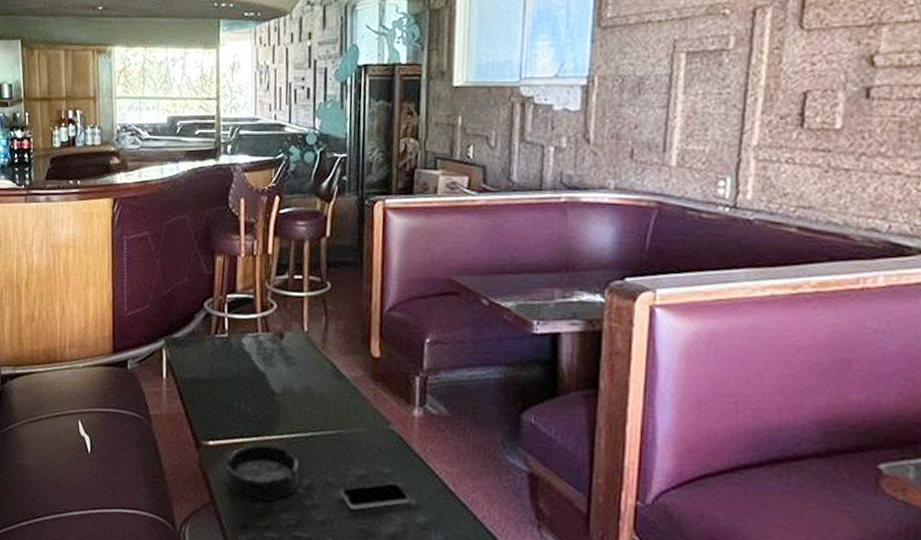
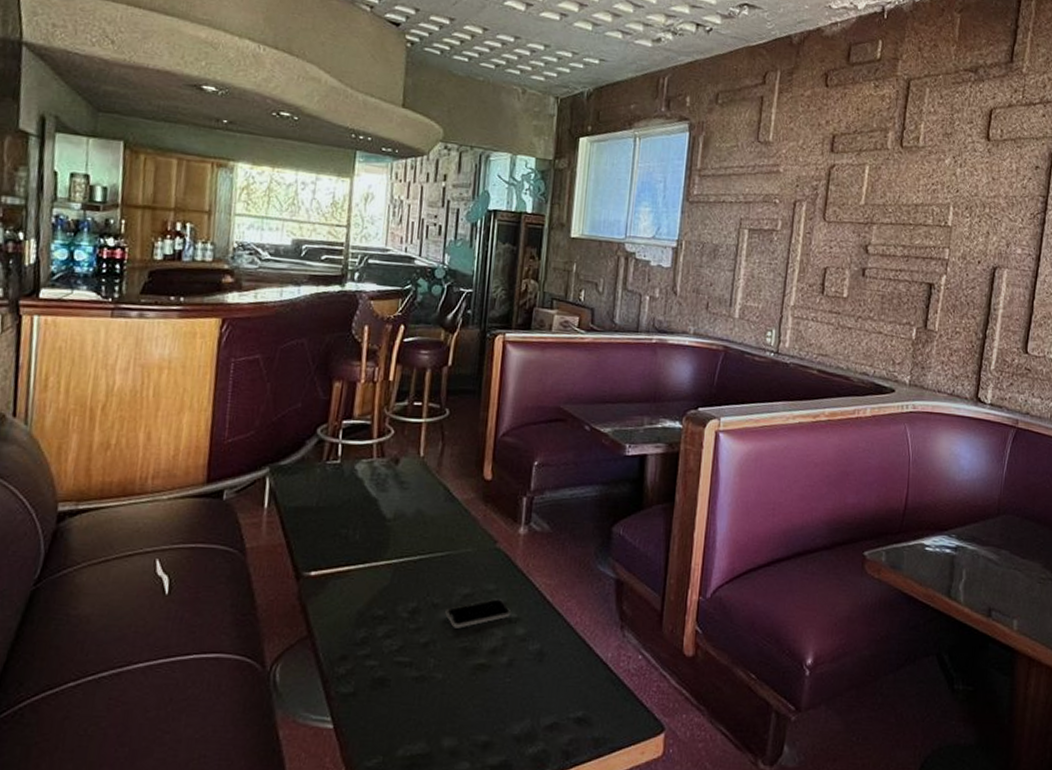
ashtray: present [225,444,299,503] -> none [327,571,406,632]

